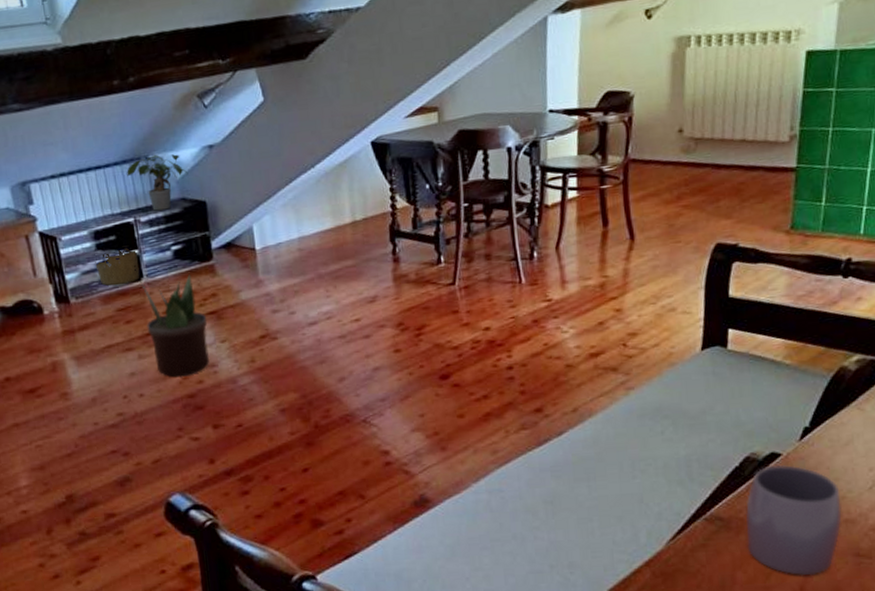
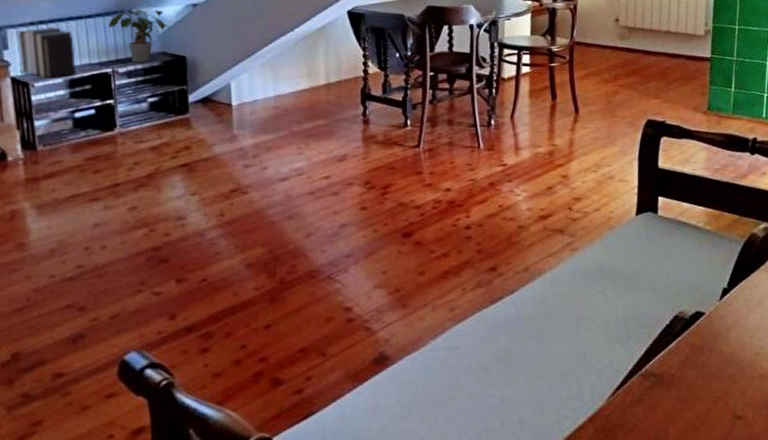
books: none [39,179,100,232] -> present [16,27,76,79]
basket: present [95,245,140,286] -> none [67,95,113,135]
planter: present [141,274,210,376] -> none [114,127,179,228]
mug: present [745,465,842,576] -> none [675,323,757,430]

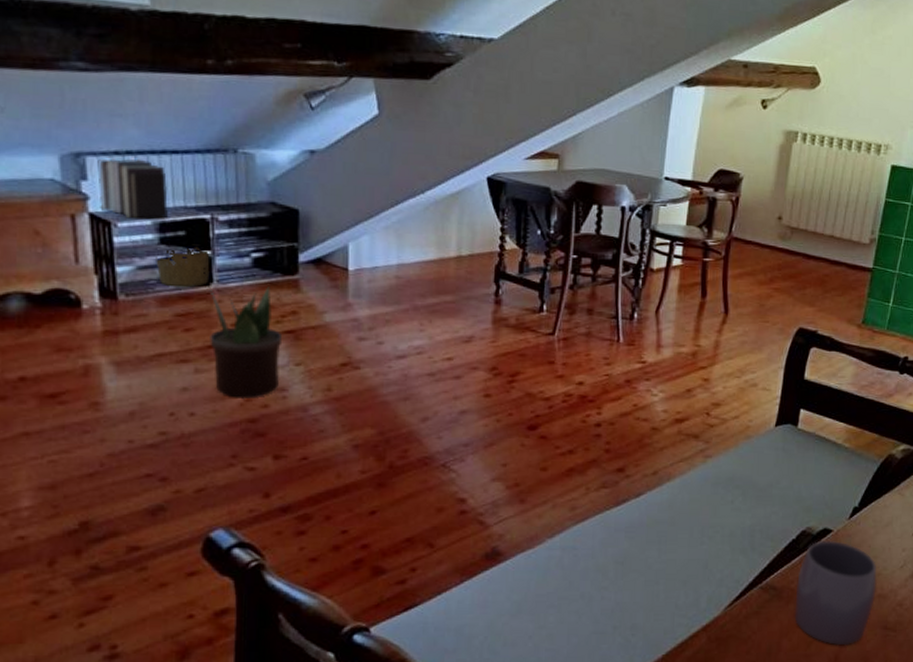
basket: none [67,95,113,135] -> present [156,244,210,288]
potted plant: present [109,8,171,63] -> none [209,149,283,212]
planter: none [114,127,179,228] -> present [209,286,283,397]
mug: none [675,323,757,430] -> present [794,541,877,646]

